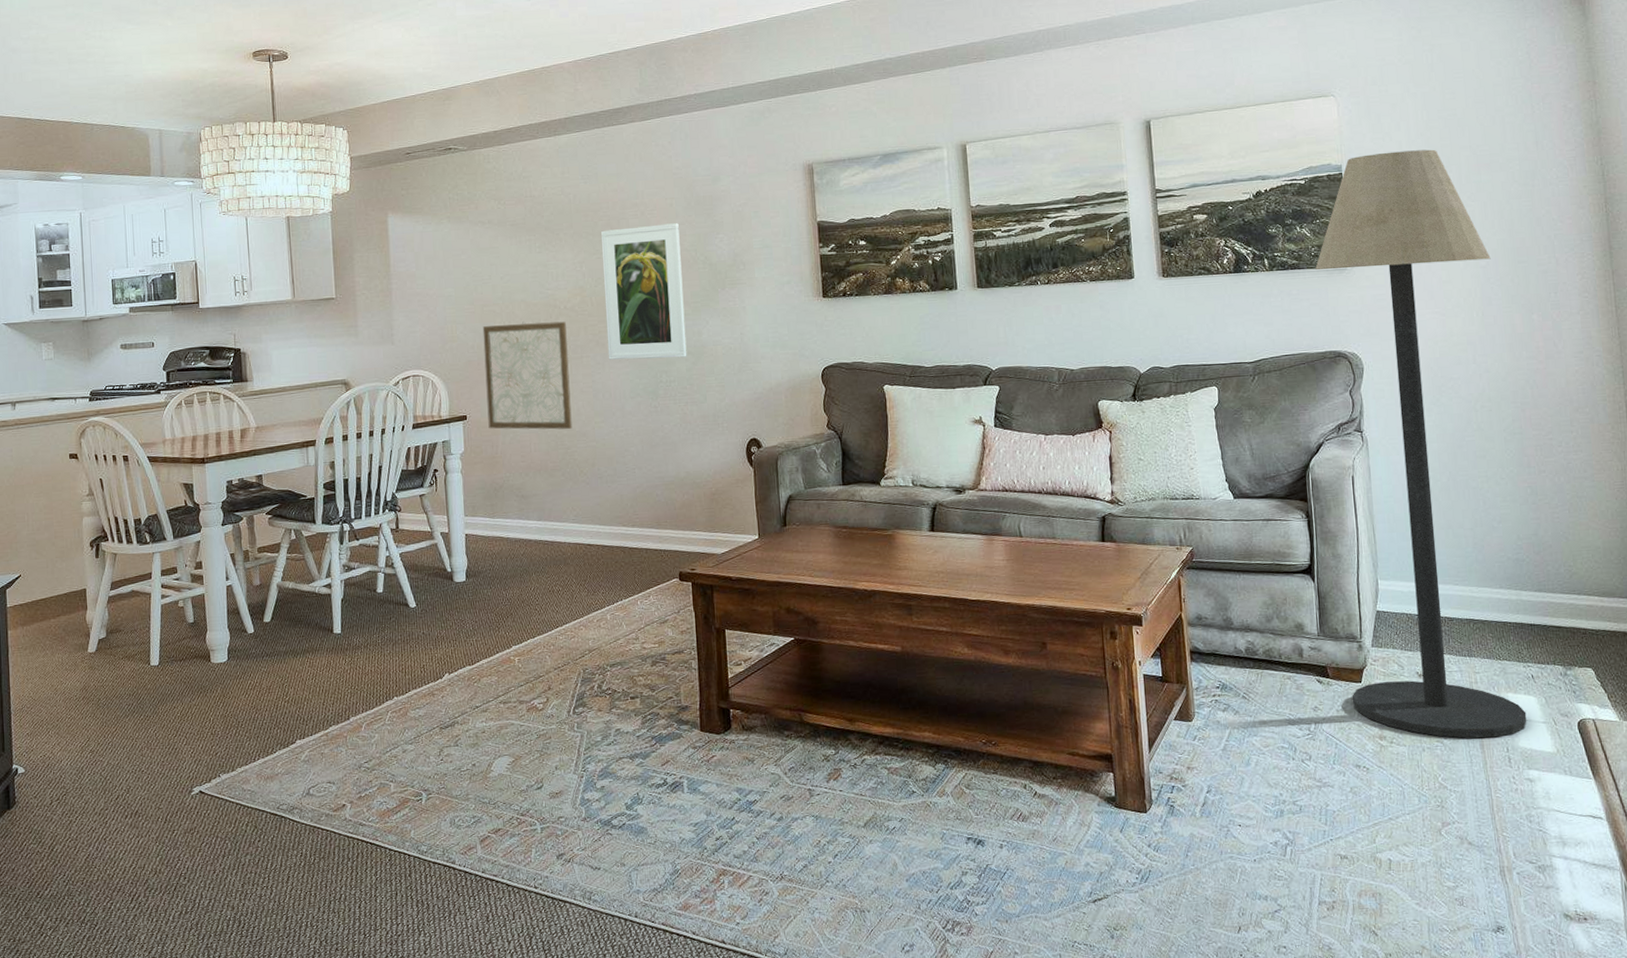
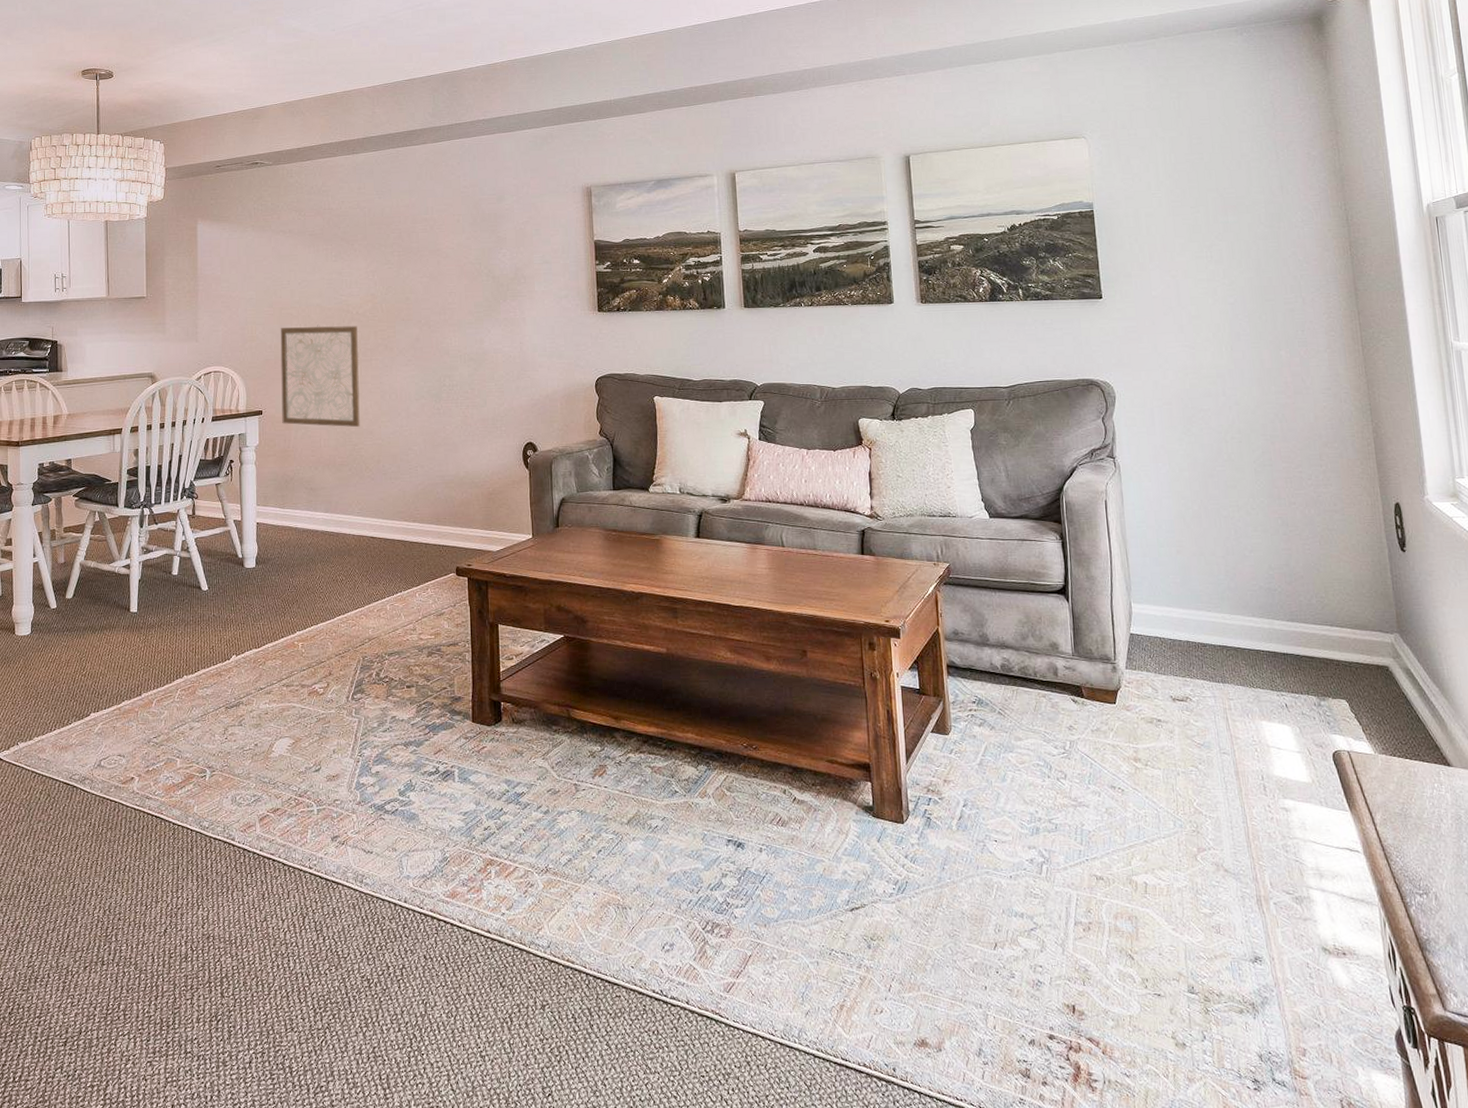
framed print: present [600,223,687,360] -> none [392,238,470,364]
floor lamp: present [1315,149,1527,739] -> none [1068,190,1282,765]

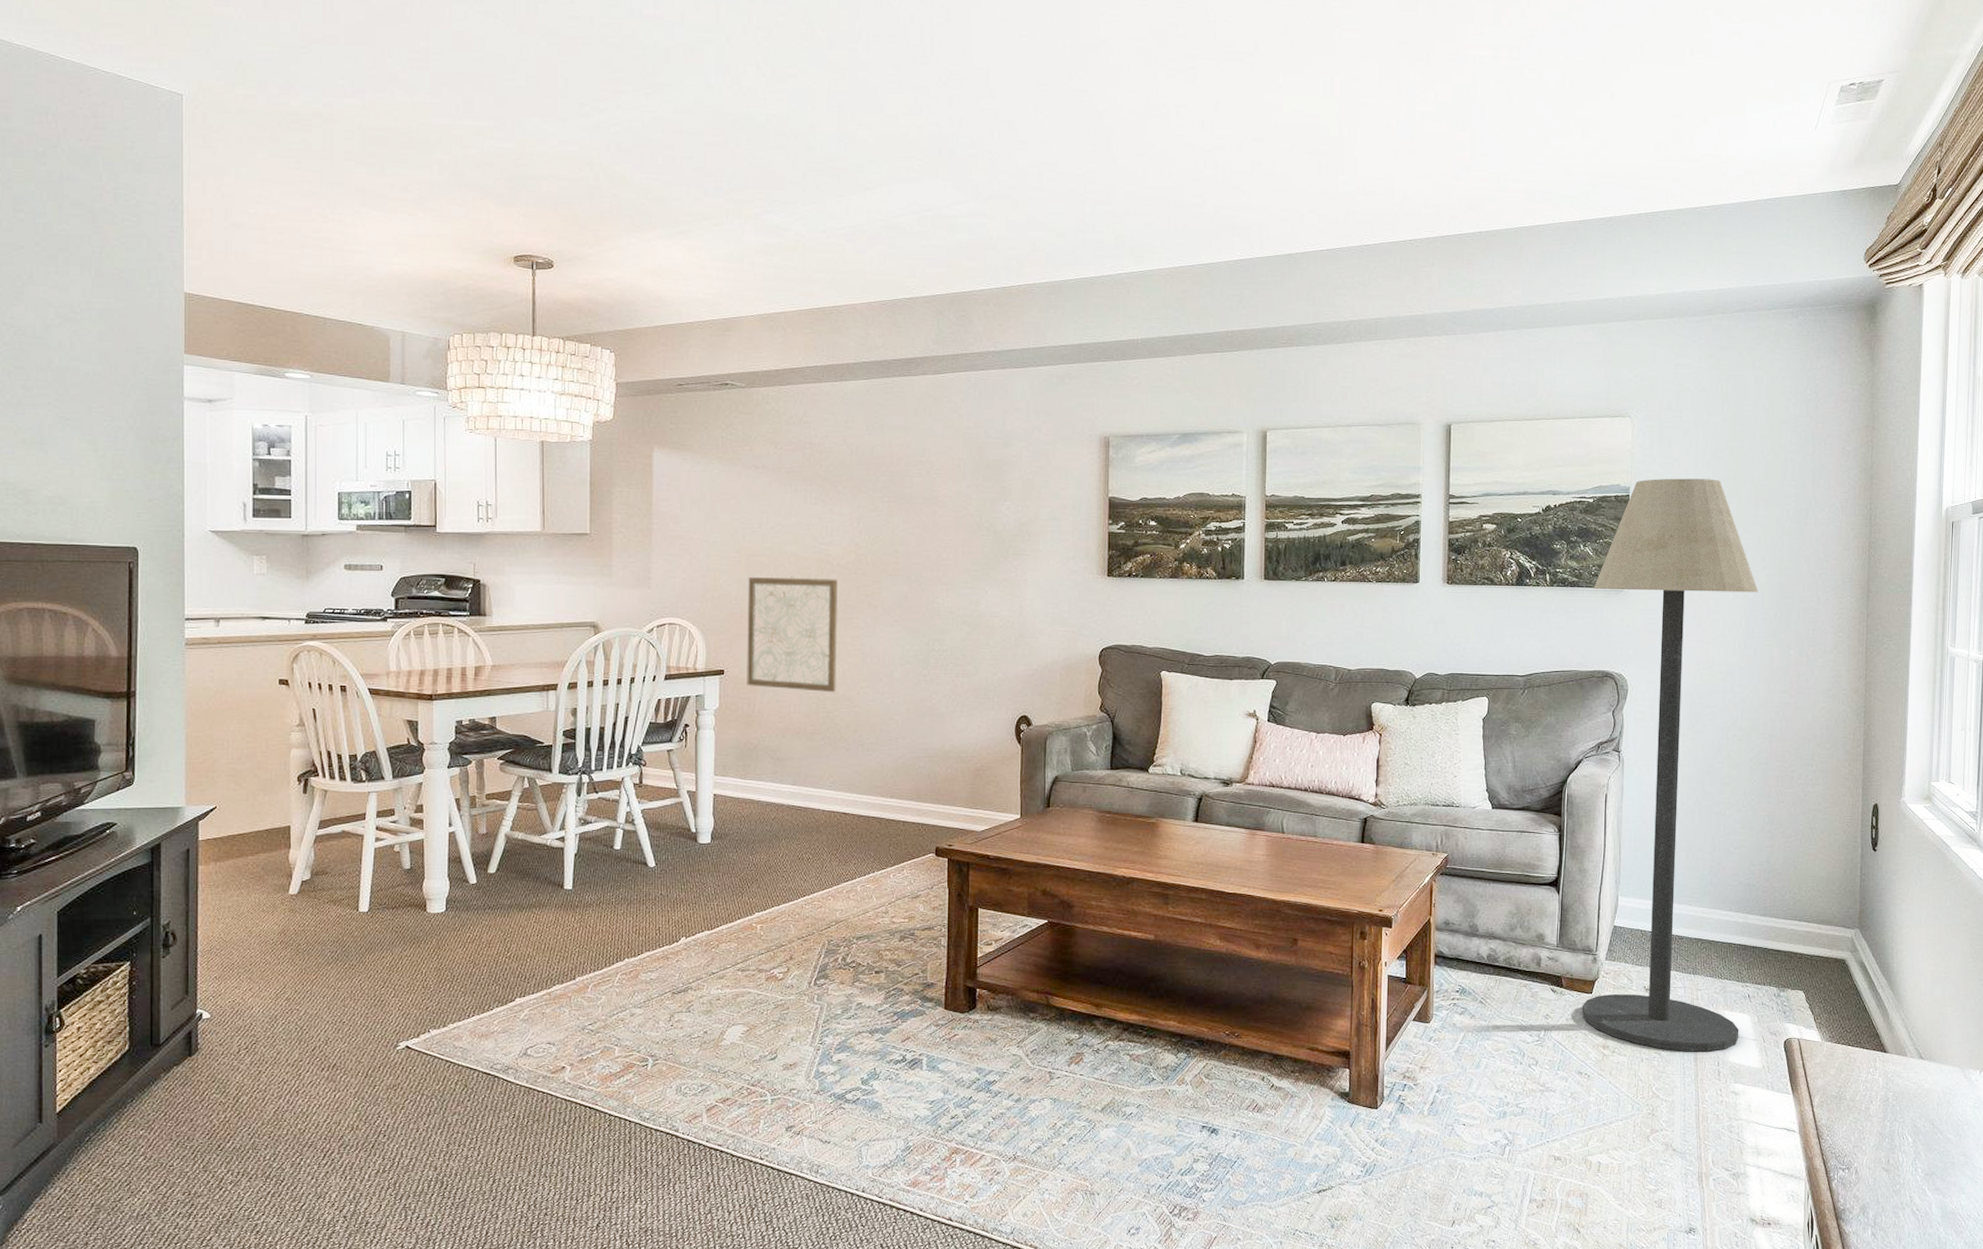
floor lamp: none [1068,190,1282,765] -> present [1581,478,1758,1052]

